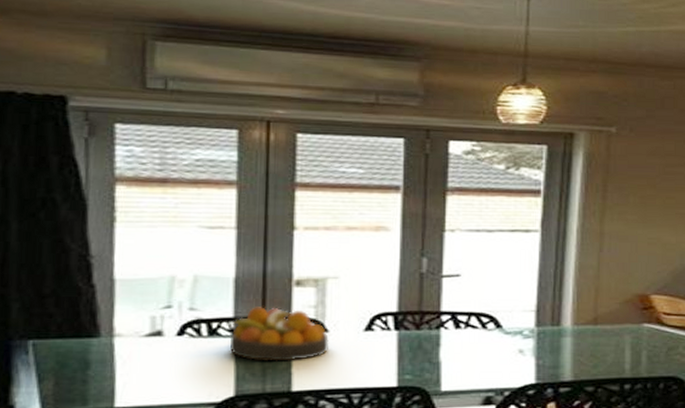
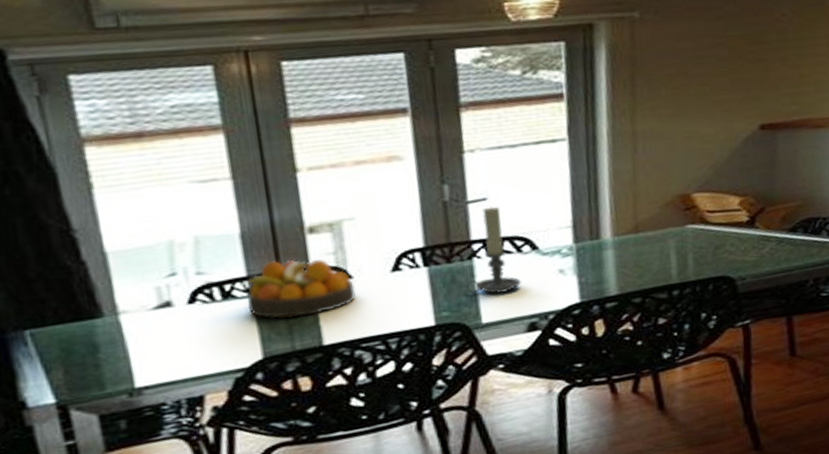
candle holder: none [431,283,482,365] -> present [466,206,521,295]

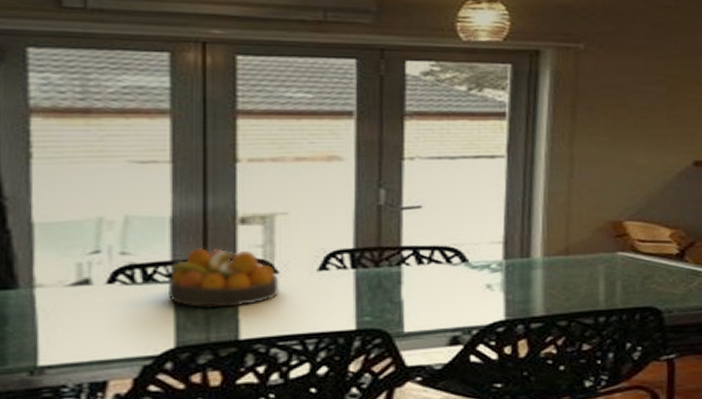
candle holder: present [466,206,521,295] -> none [392,215,447,304]

